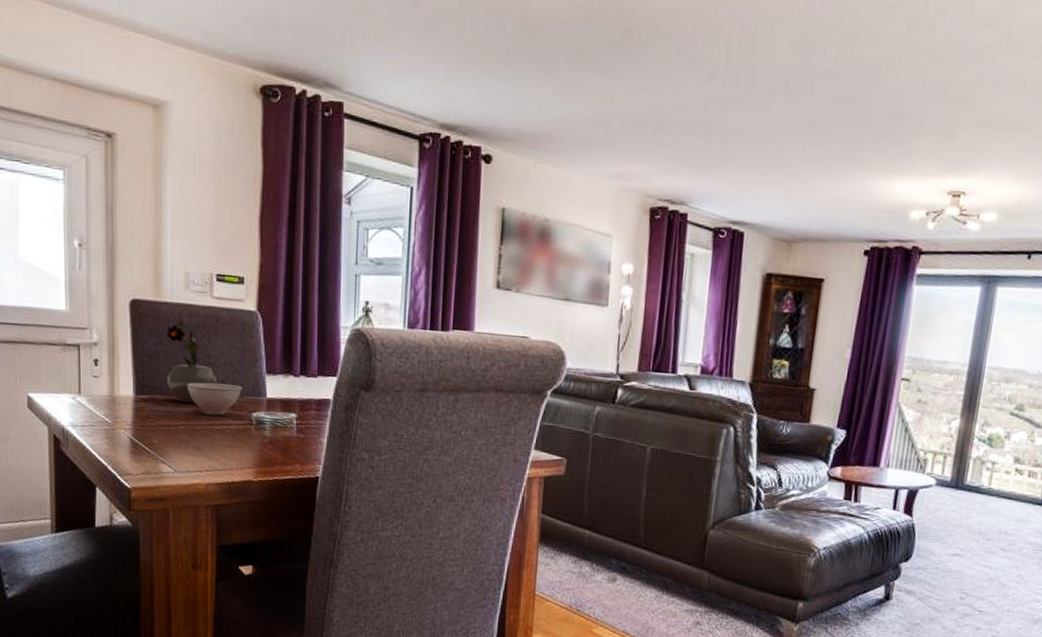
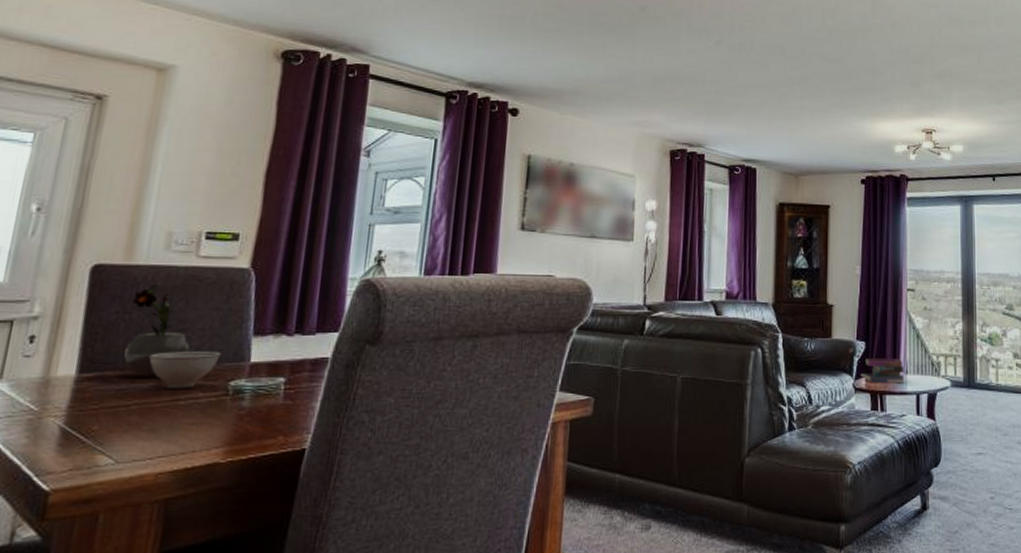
books: none [836,447,886,477] -> present [860,358,904,384]

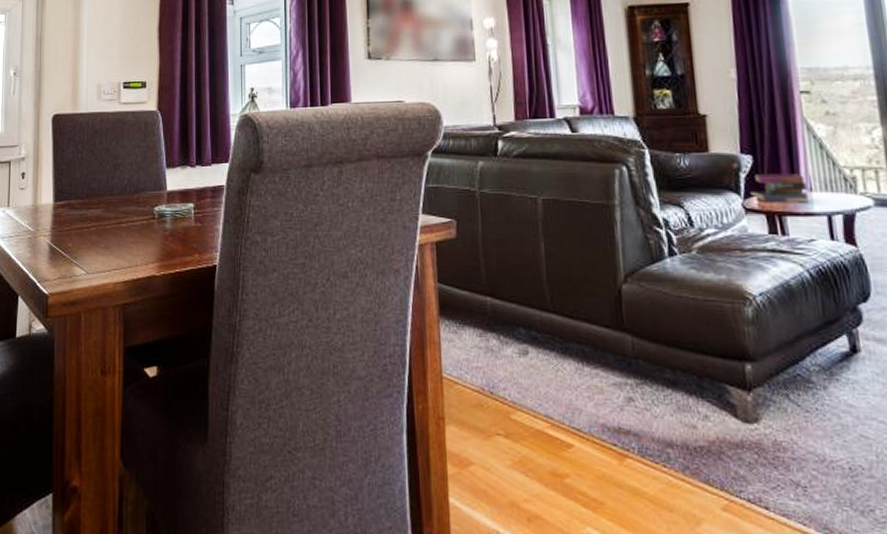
potted flower: present [124,285,191,377] -> none [81,128,124,204]
bowl: present [149,350,222,389] -> none [98,181,146,213]

